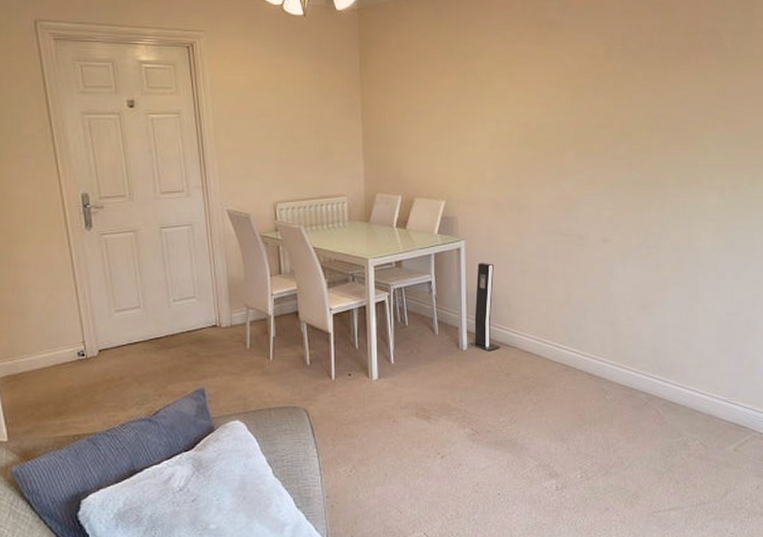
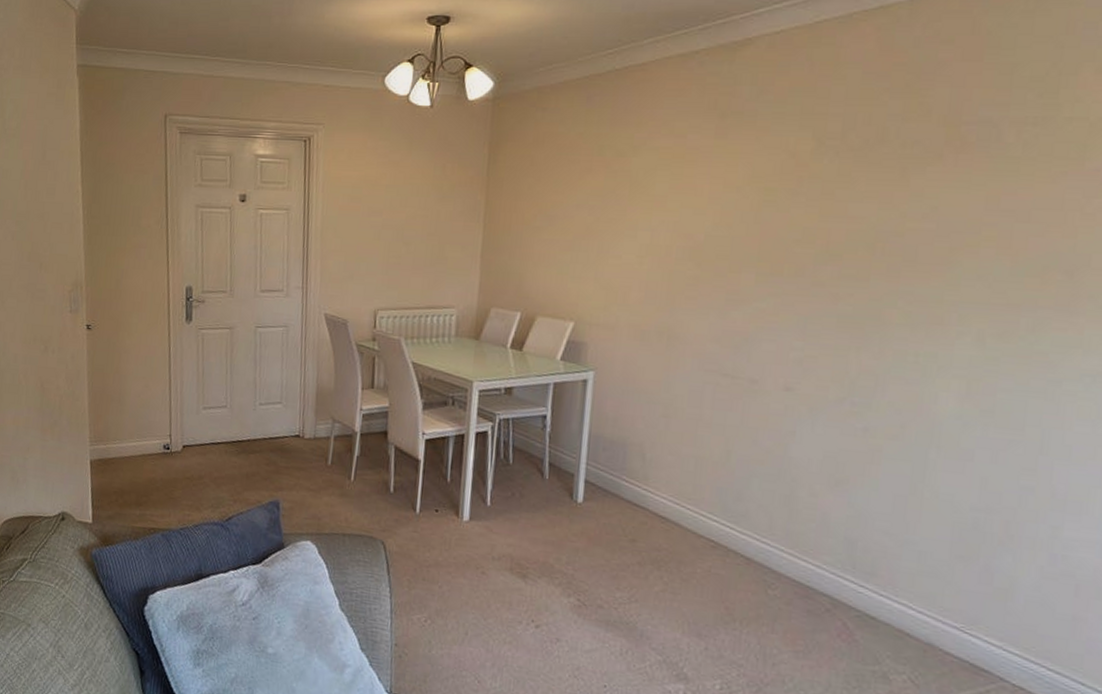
speaker: present [468,262,500,351] -> none [585,399,628,508]

